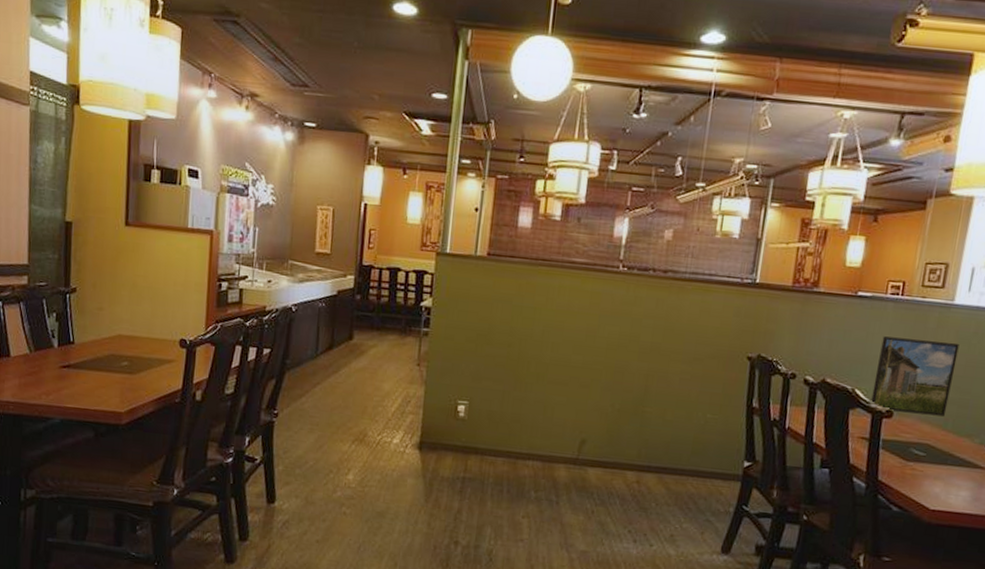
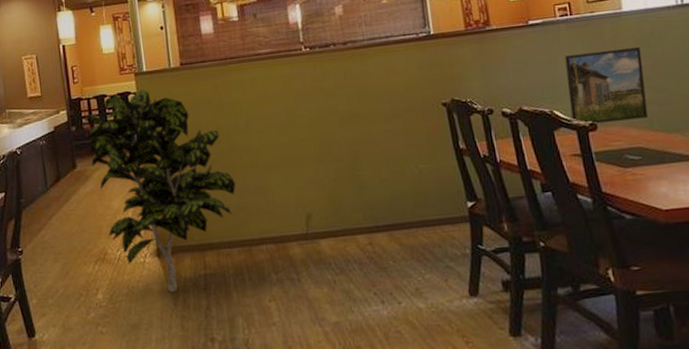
indoor plant: none [370,270,517,488] -> present [85,89,236,292]

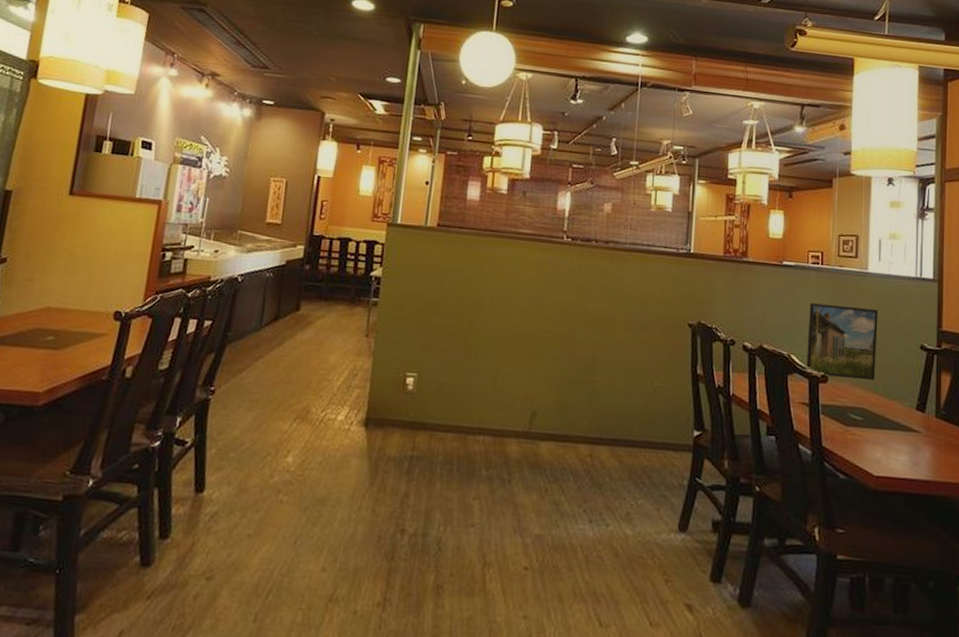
indoor plant: present [85,89,236,292] -> none [316,240,467,470]

